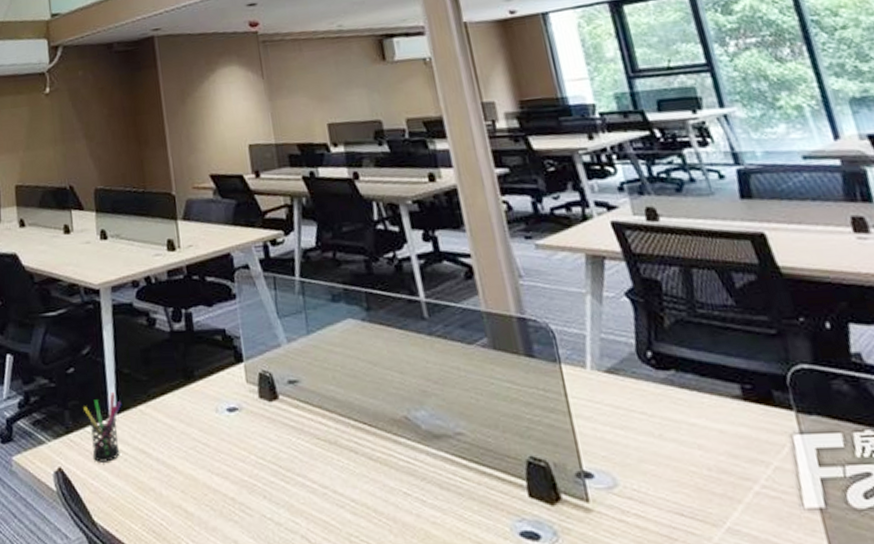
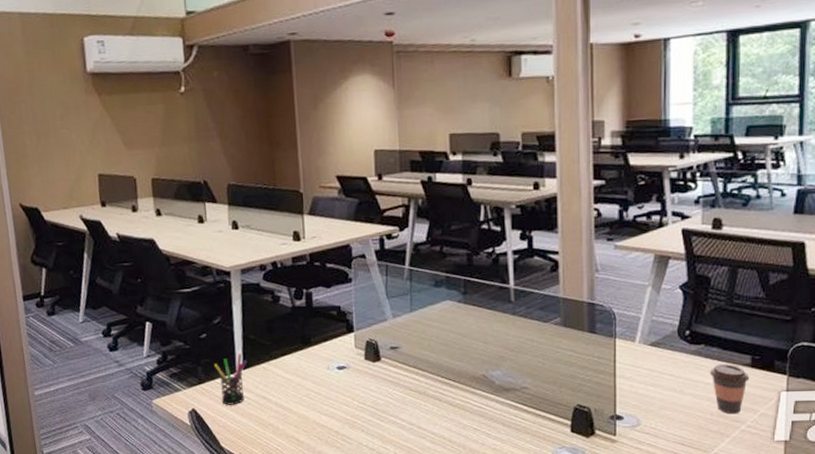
coffee cup: none [690,396,748,469] -> present [709,364,750,414]

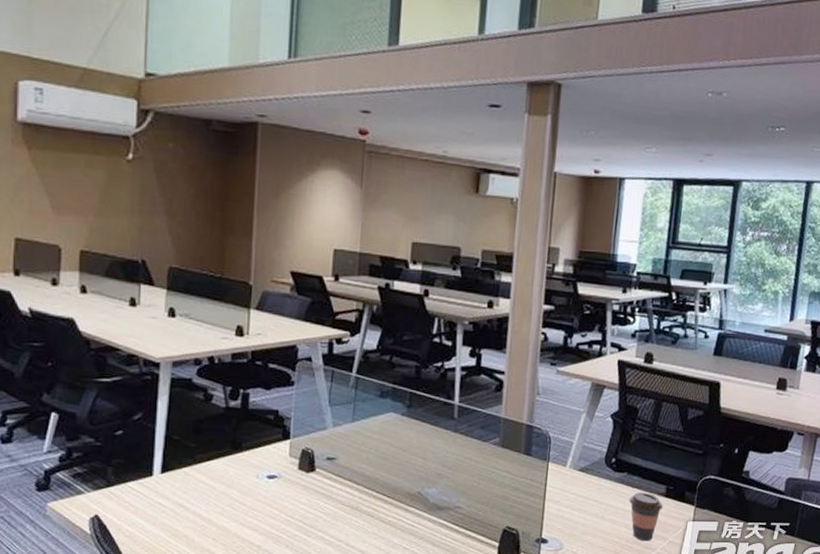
pen holder: present [214,353,248,405] -> none [128,455,167,513]

